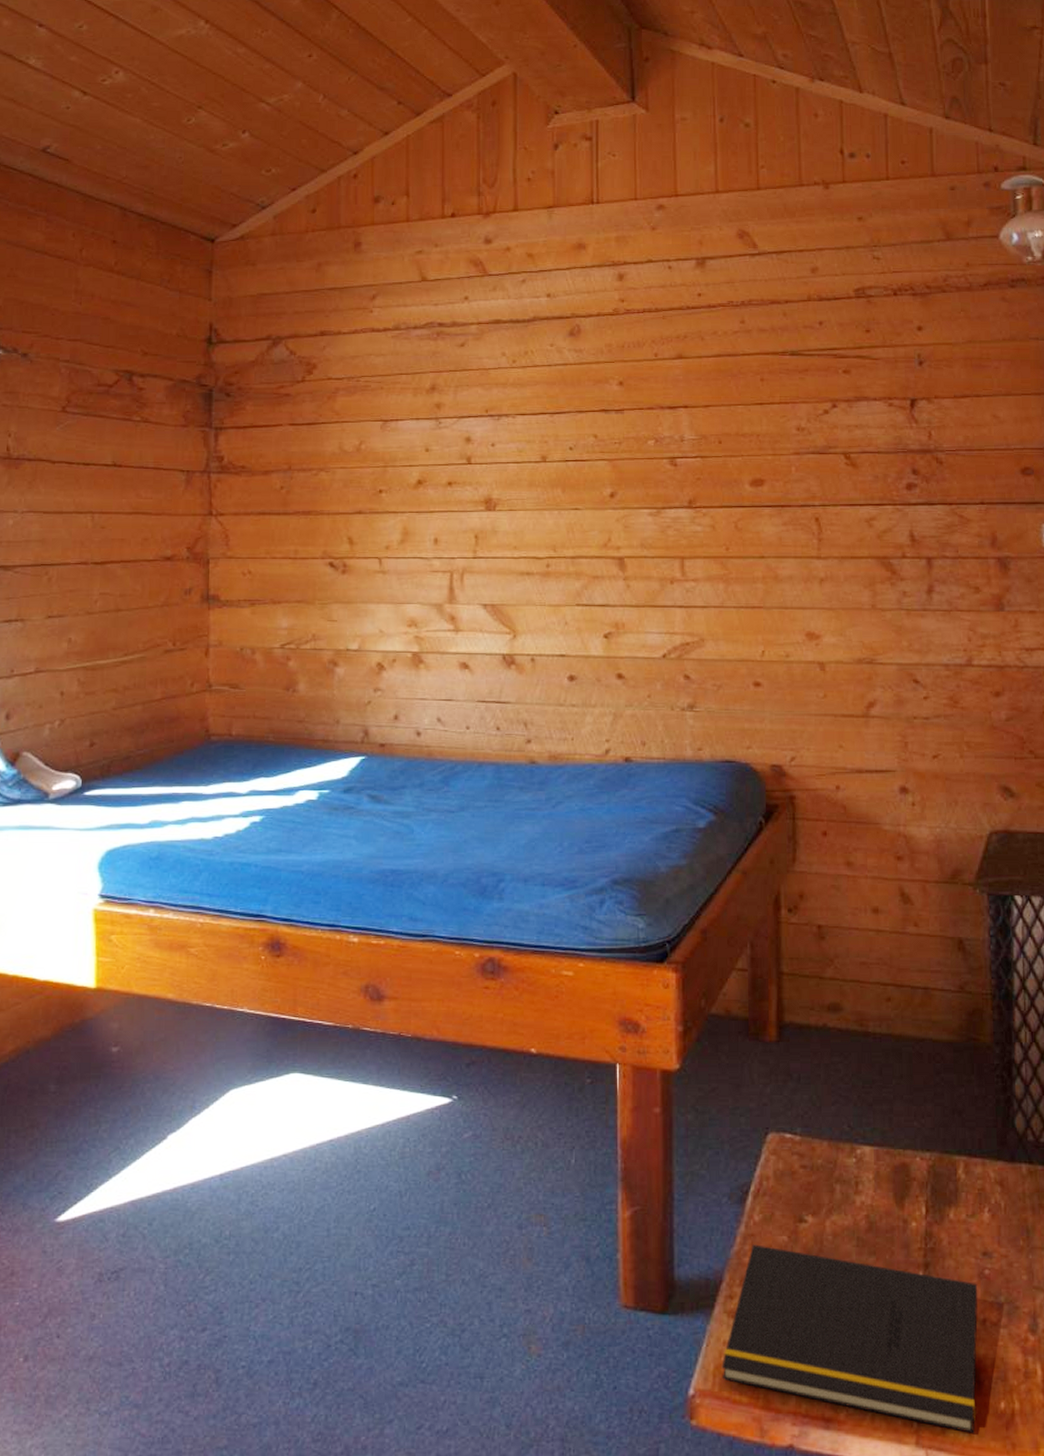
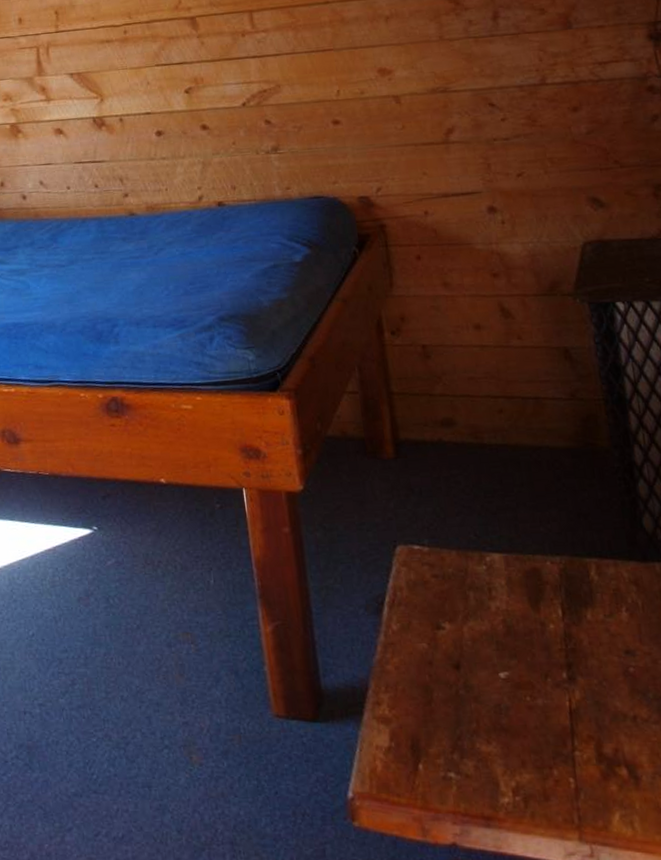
notepad: present [721,1244,978,1433] -> none [376,652,638,828]

